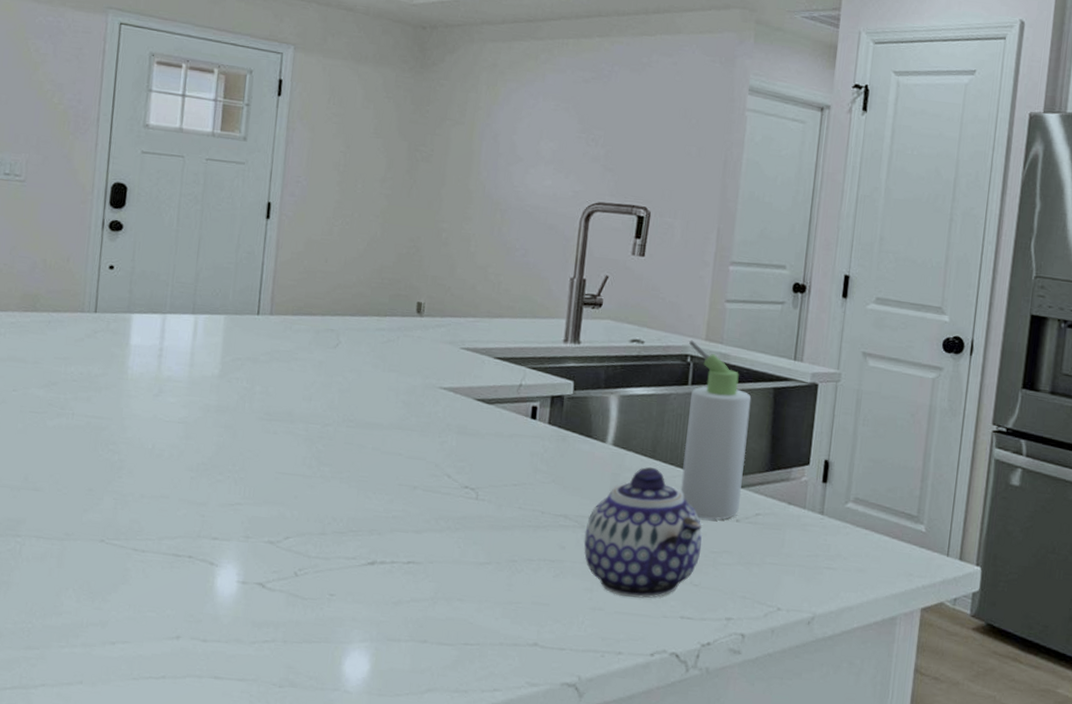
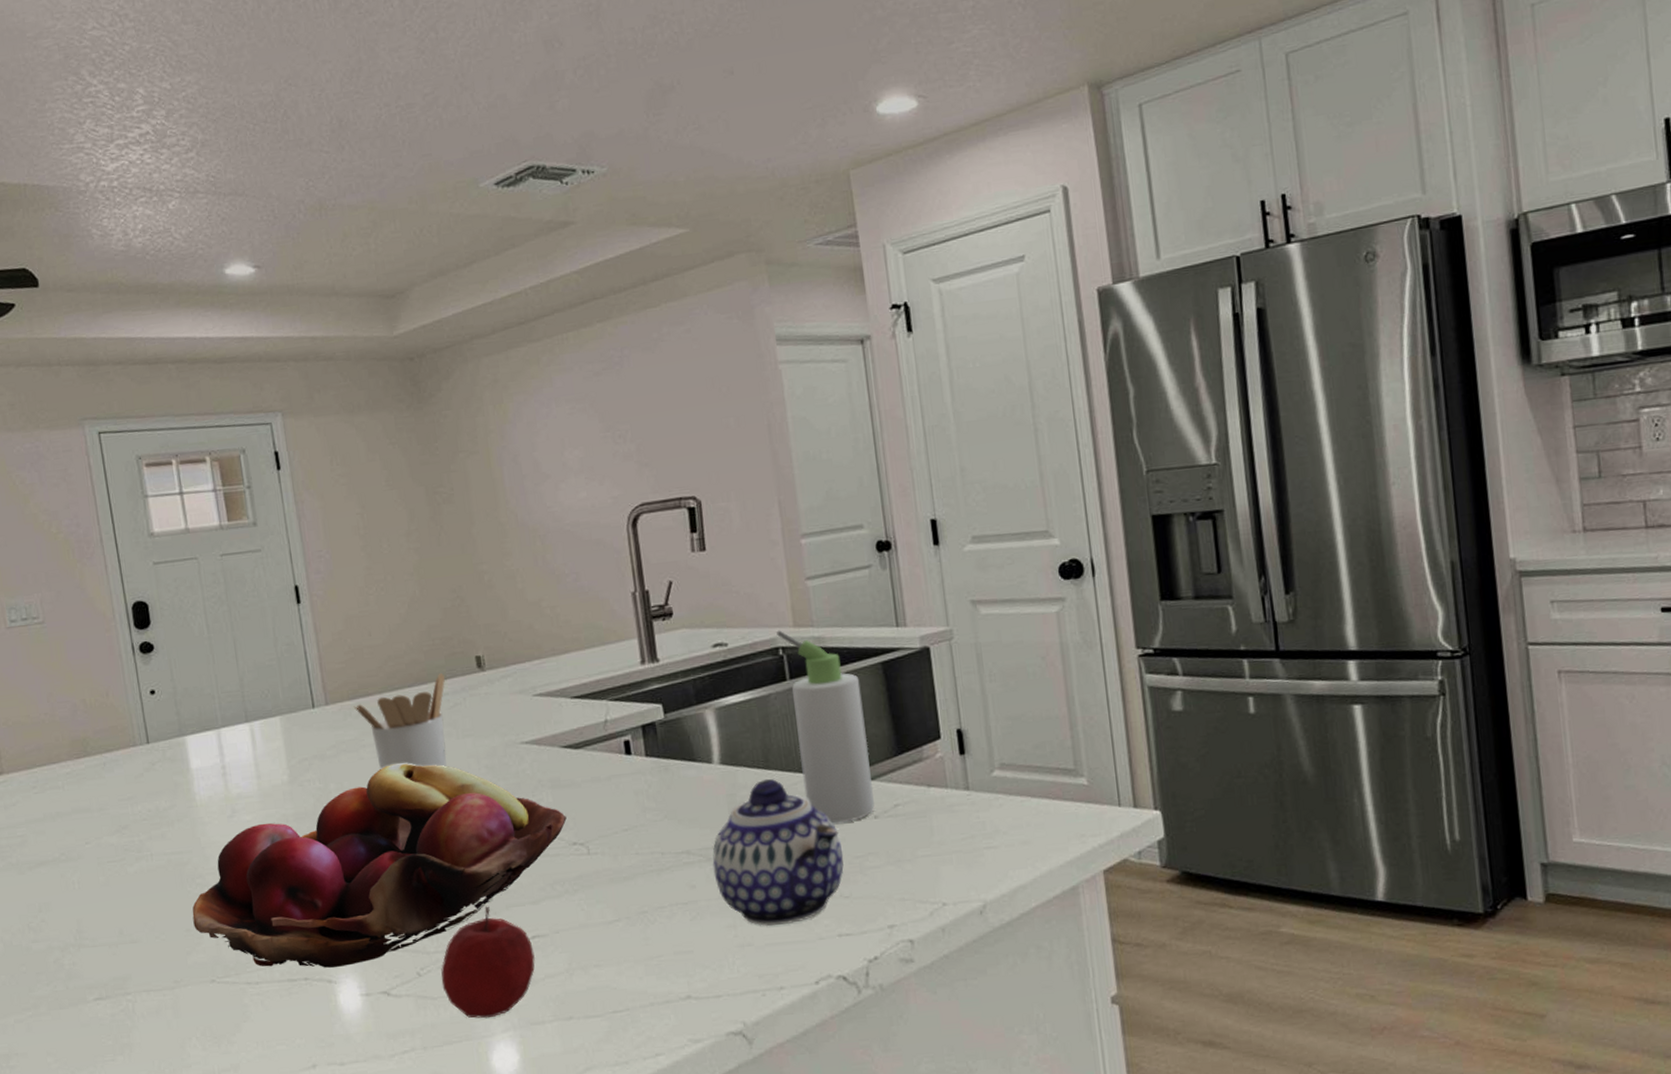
fruit basket: none [97,380,465,553] -> present [192,762,567,968]
utensil holder: none [295,310,385,394] -> present [353,673,447,769]
apple: none [314,526,407,627] -> present [441,906,536,1019]

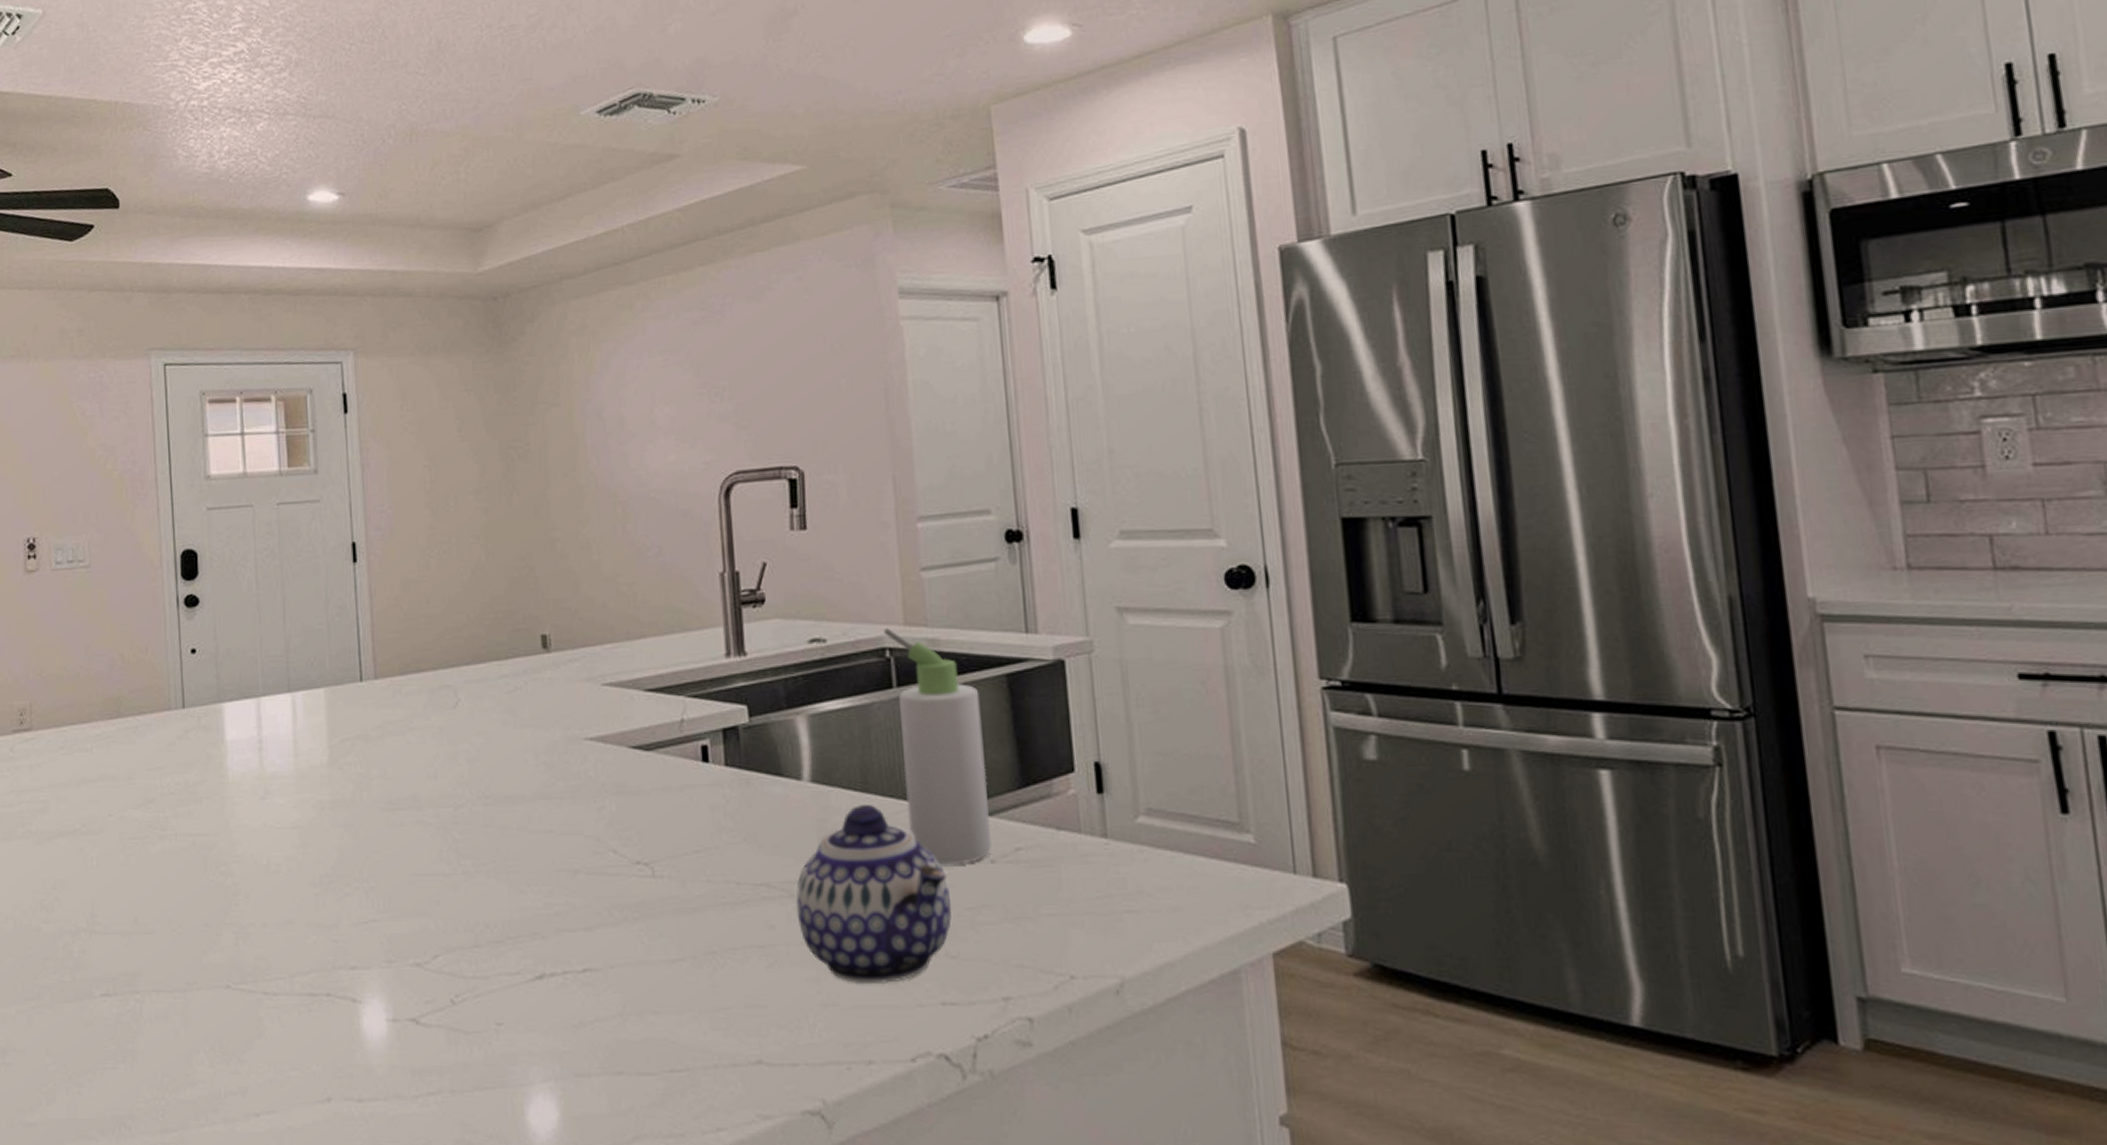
fruit basket: present [192,762,567,968] -> none [213,752,631,984]
utensil holder: present [353,673,447,769] -> none [404,652,506,760]
apple: present [441,906,536,1019] -> none [477,928,586,1063]

